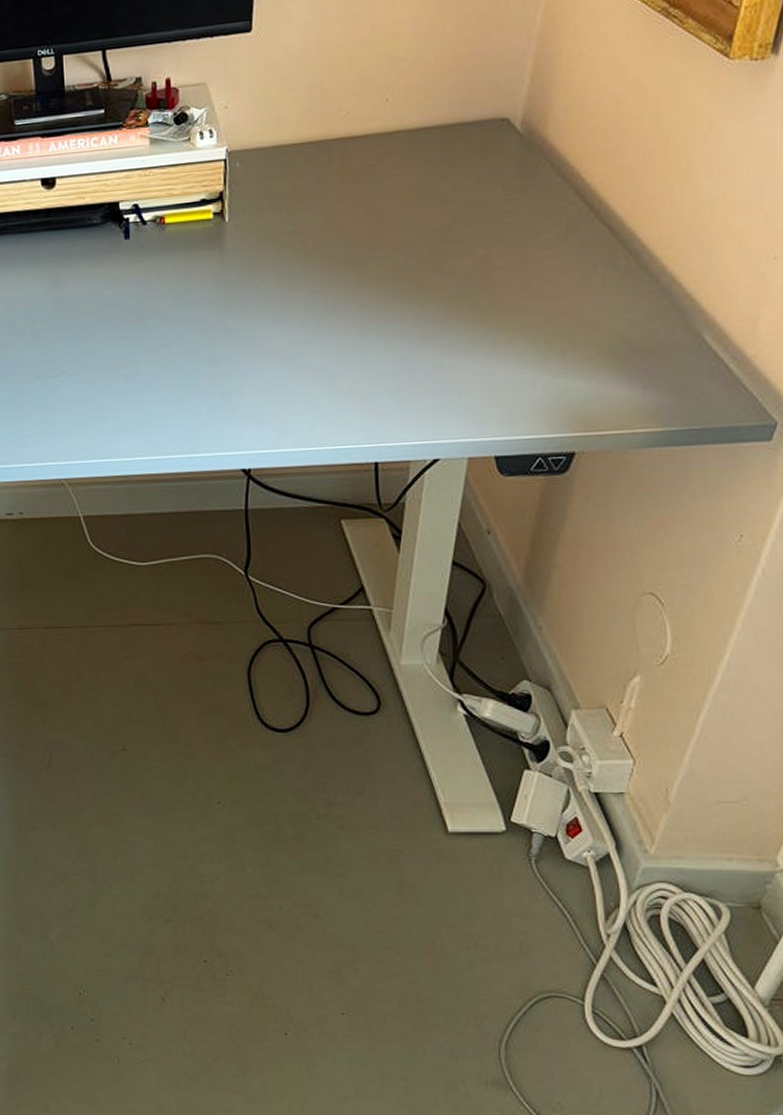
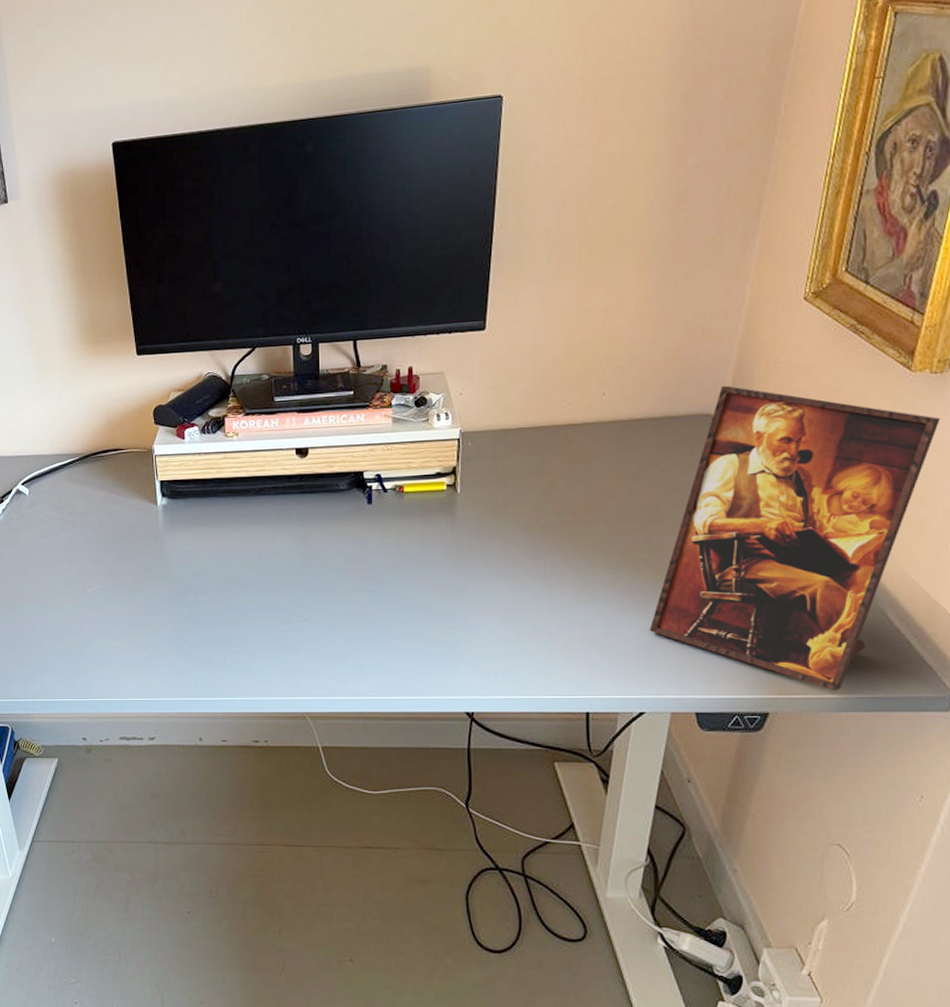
picture frame: none [442,84,762,425] -> present [649,385,941,691]

